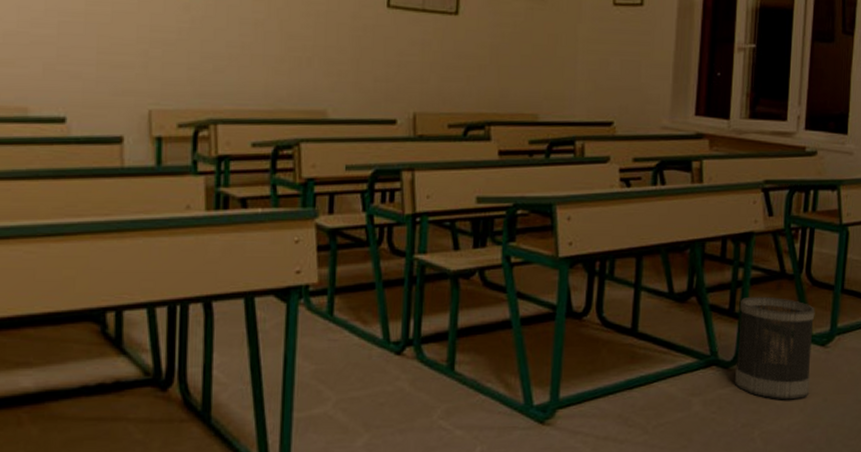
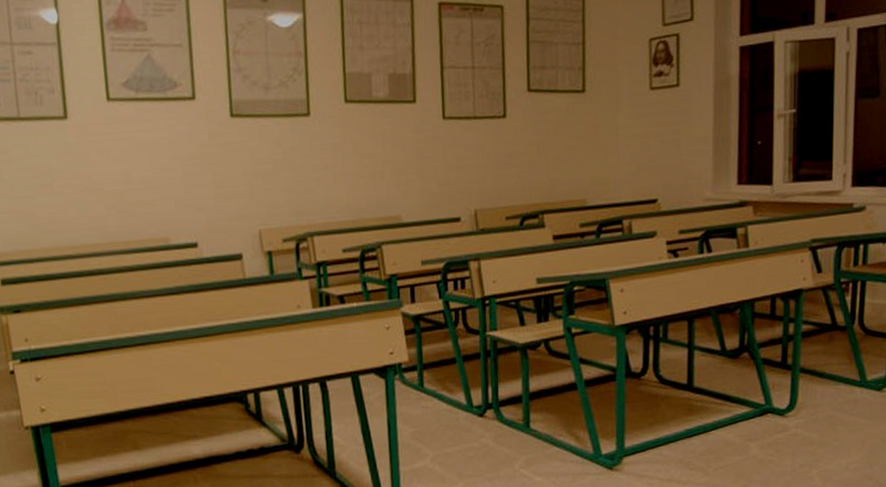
wastebasket: present [735,296,815,399] -> none [791,348,870,441]

